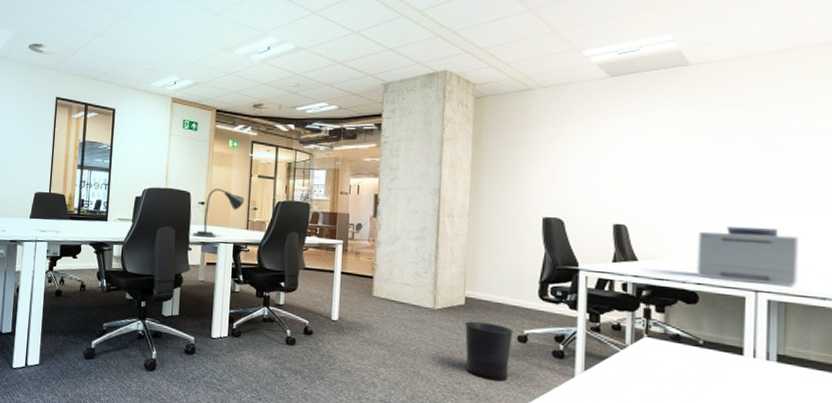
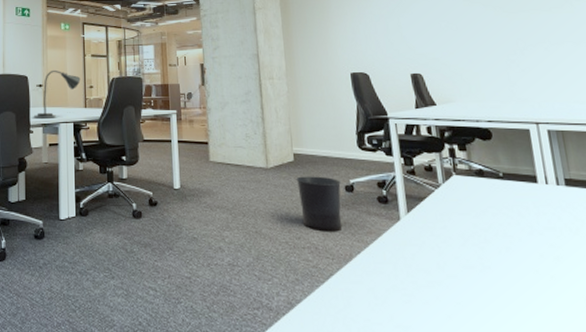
printer: present [696,226,799,287] -> none [480,66,569,117]

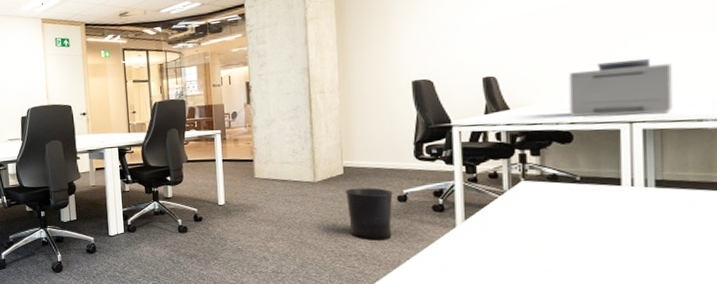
desk lamp: present [33,69,81,119] -> none [79,97,123,146]
printer: none [480,66,569,117] -> present [568,58,673,117]

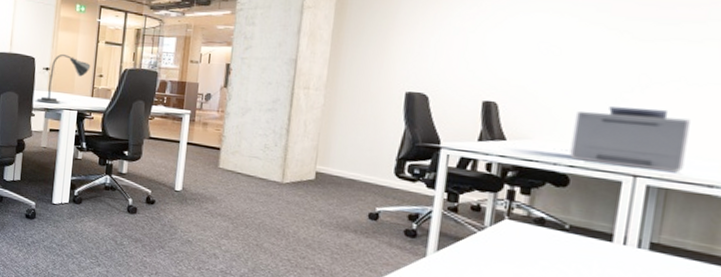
desk lamp: none [79,97,123,146] -> present [36,53,91,104]
waste bin: present [344,187,393,242] -> none [310,196,365,259]

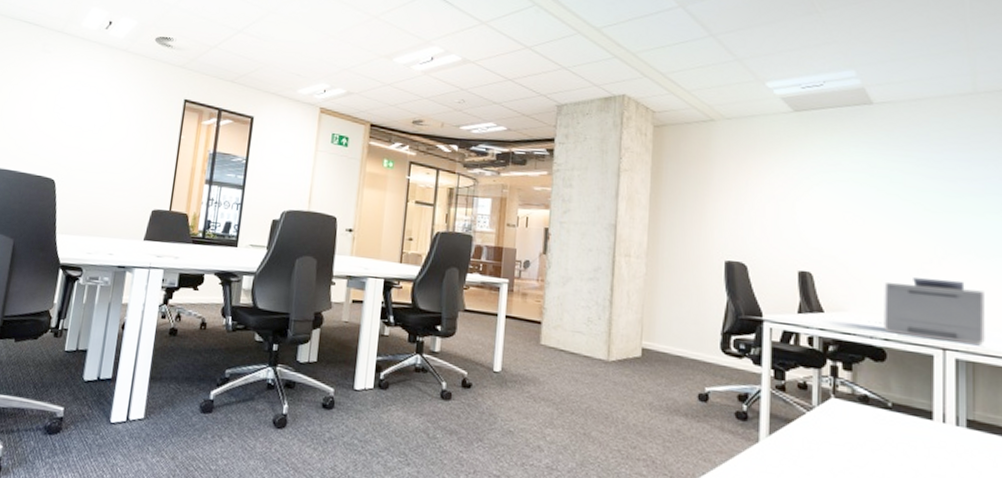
desk lamp: present [36,53,91,104] -> none [337,213,399,271]

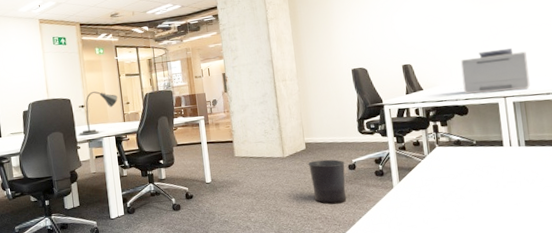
desk lamp: none [337,213,399,271] -> present [79,91,118,136]
waste bin: none [640,375,694,447] -> present [307,159,347,205]

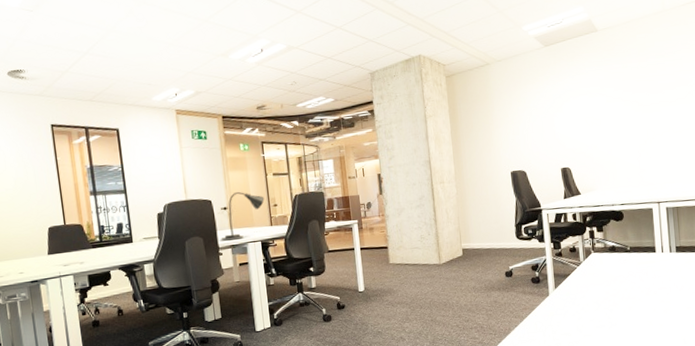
waste bin: present [307,159,347,205] -> none [464,266,503,314]
printer: present [460,47,530,94] -> none [617,152,683,199]

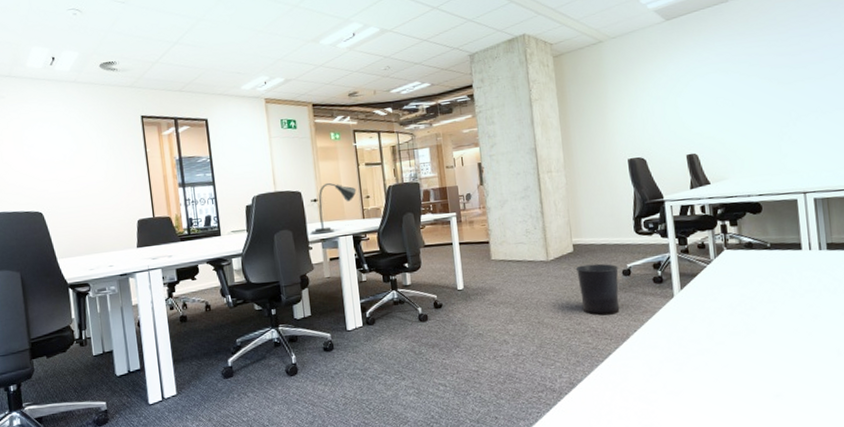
waste bin: none [464,266,503,314] -> present [575,263,620,317]

